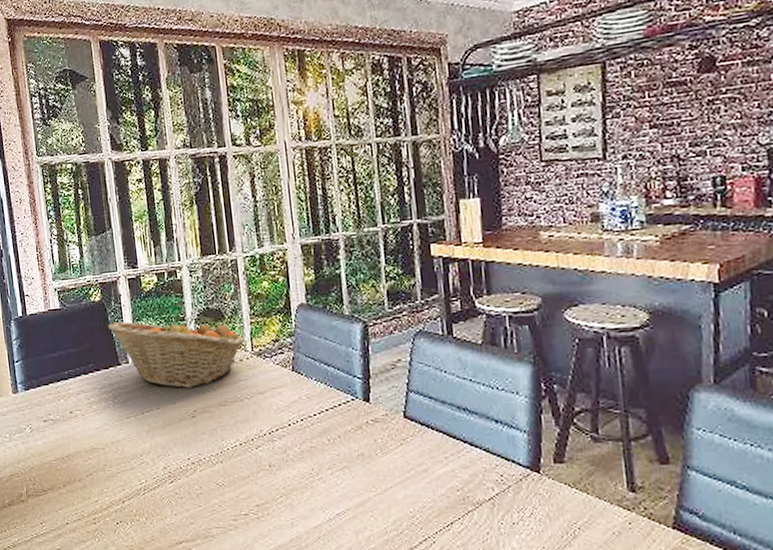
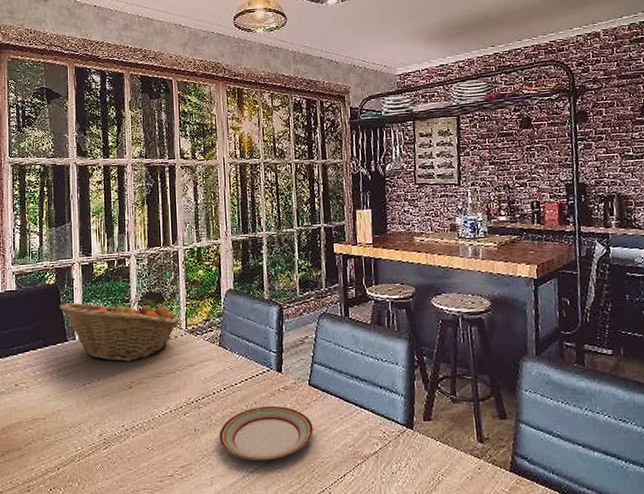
plate: none [297,440,412,502] -> present [219,405,313,460]

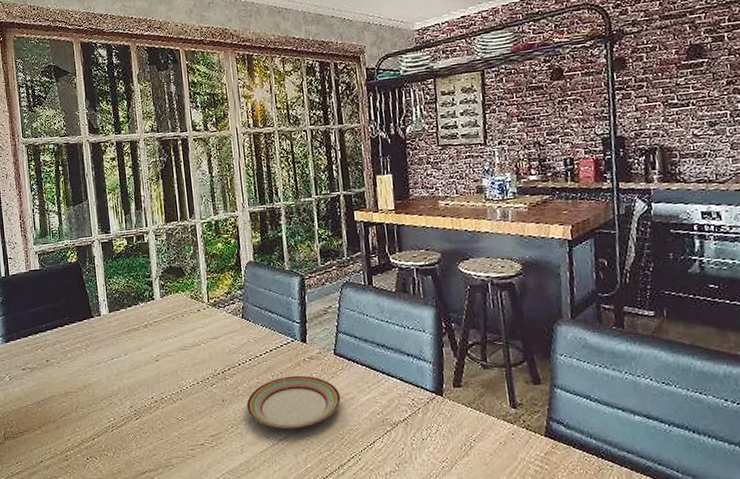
fruit basket: present [60,299,182,362] -> none [83,274,203,336]

